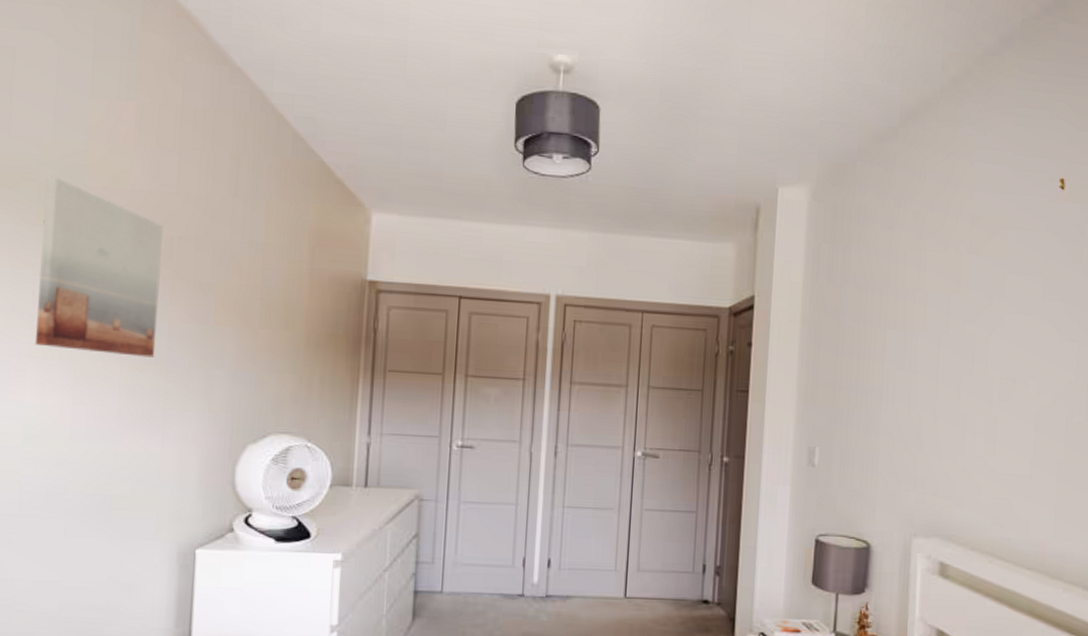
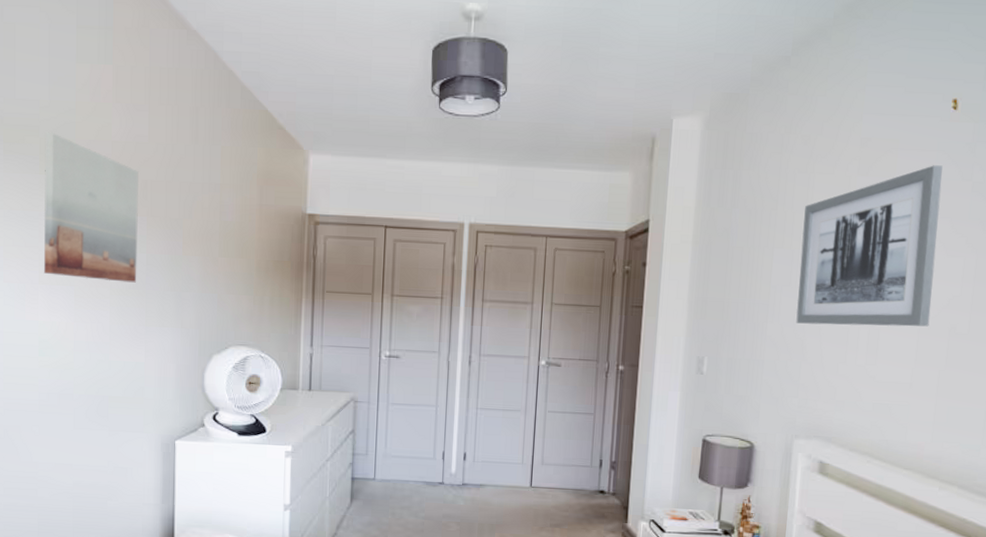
wall art: none [911,245,1053,415] -> present [796,165,943,327]

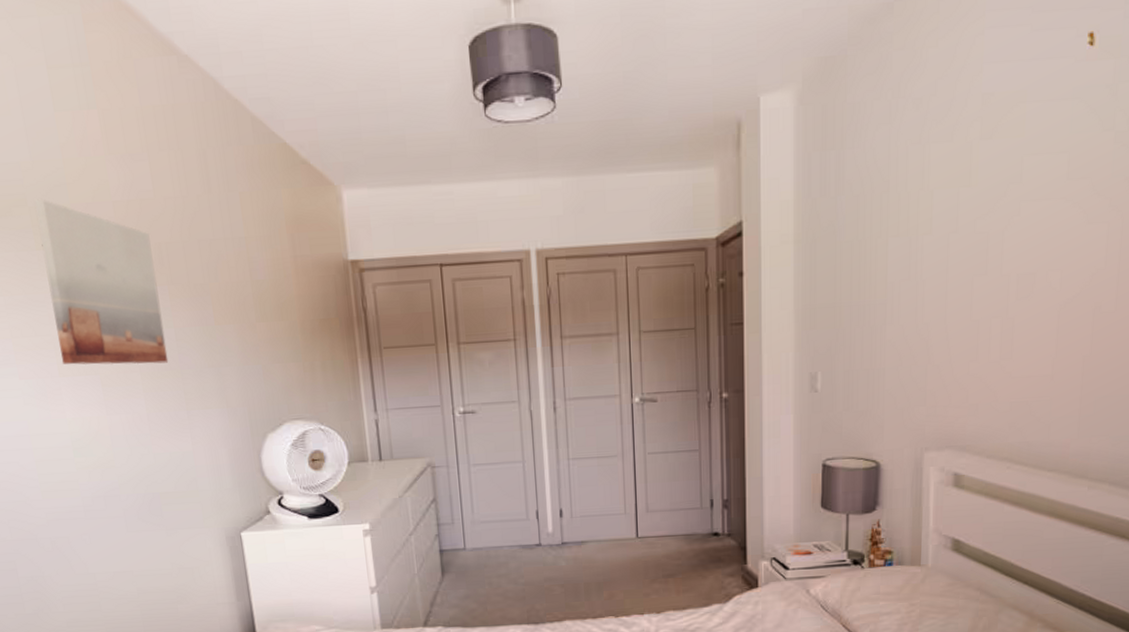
wall art: present [796,165,943,327] -> none [918,116,1080,322]

